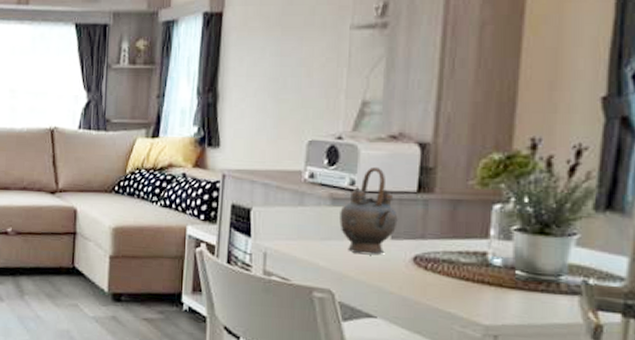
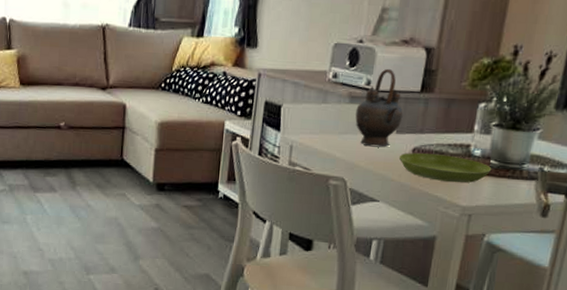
saucer: none [398,261,519,298] -> present [399,153,492,183]

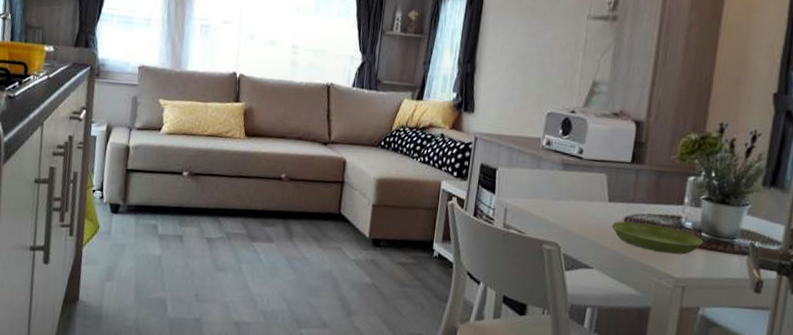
teapot: present [355,68,403,148] -> none [568,138,615,215]

